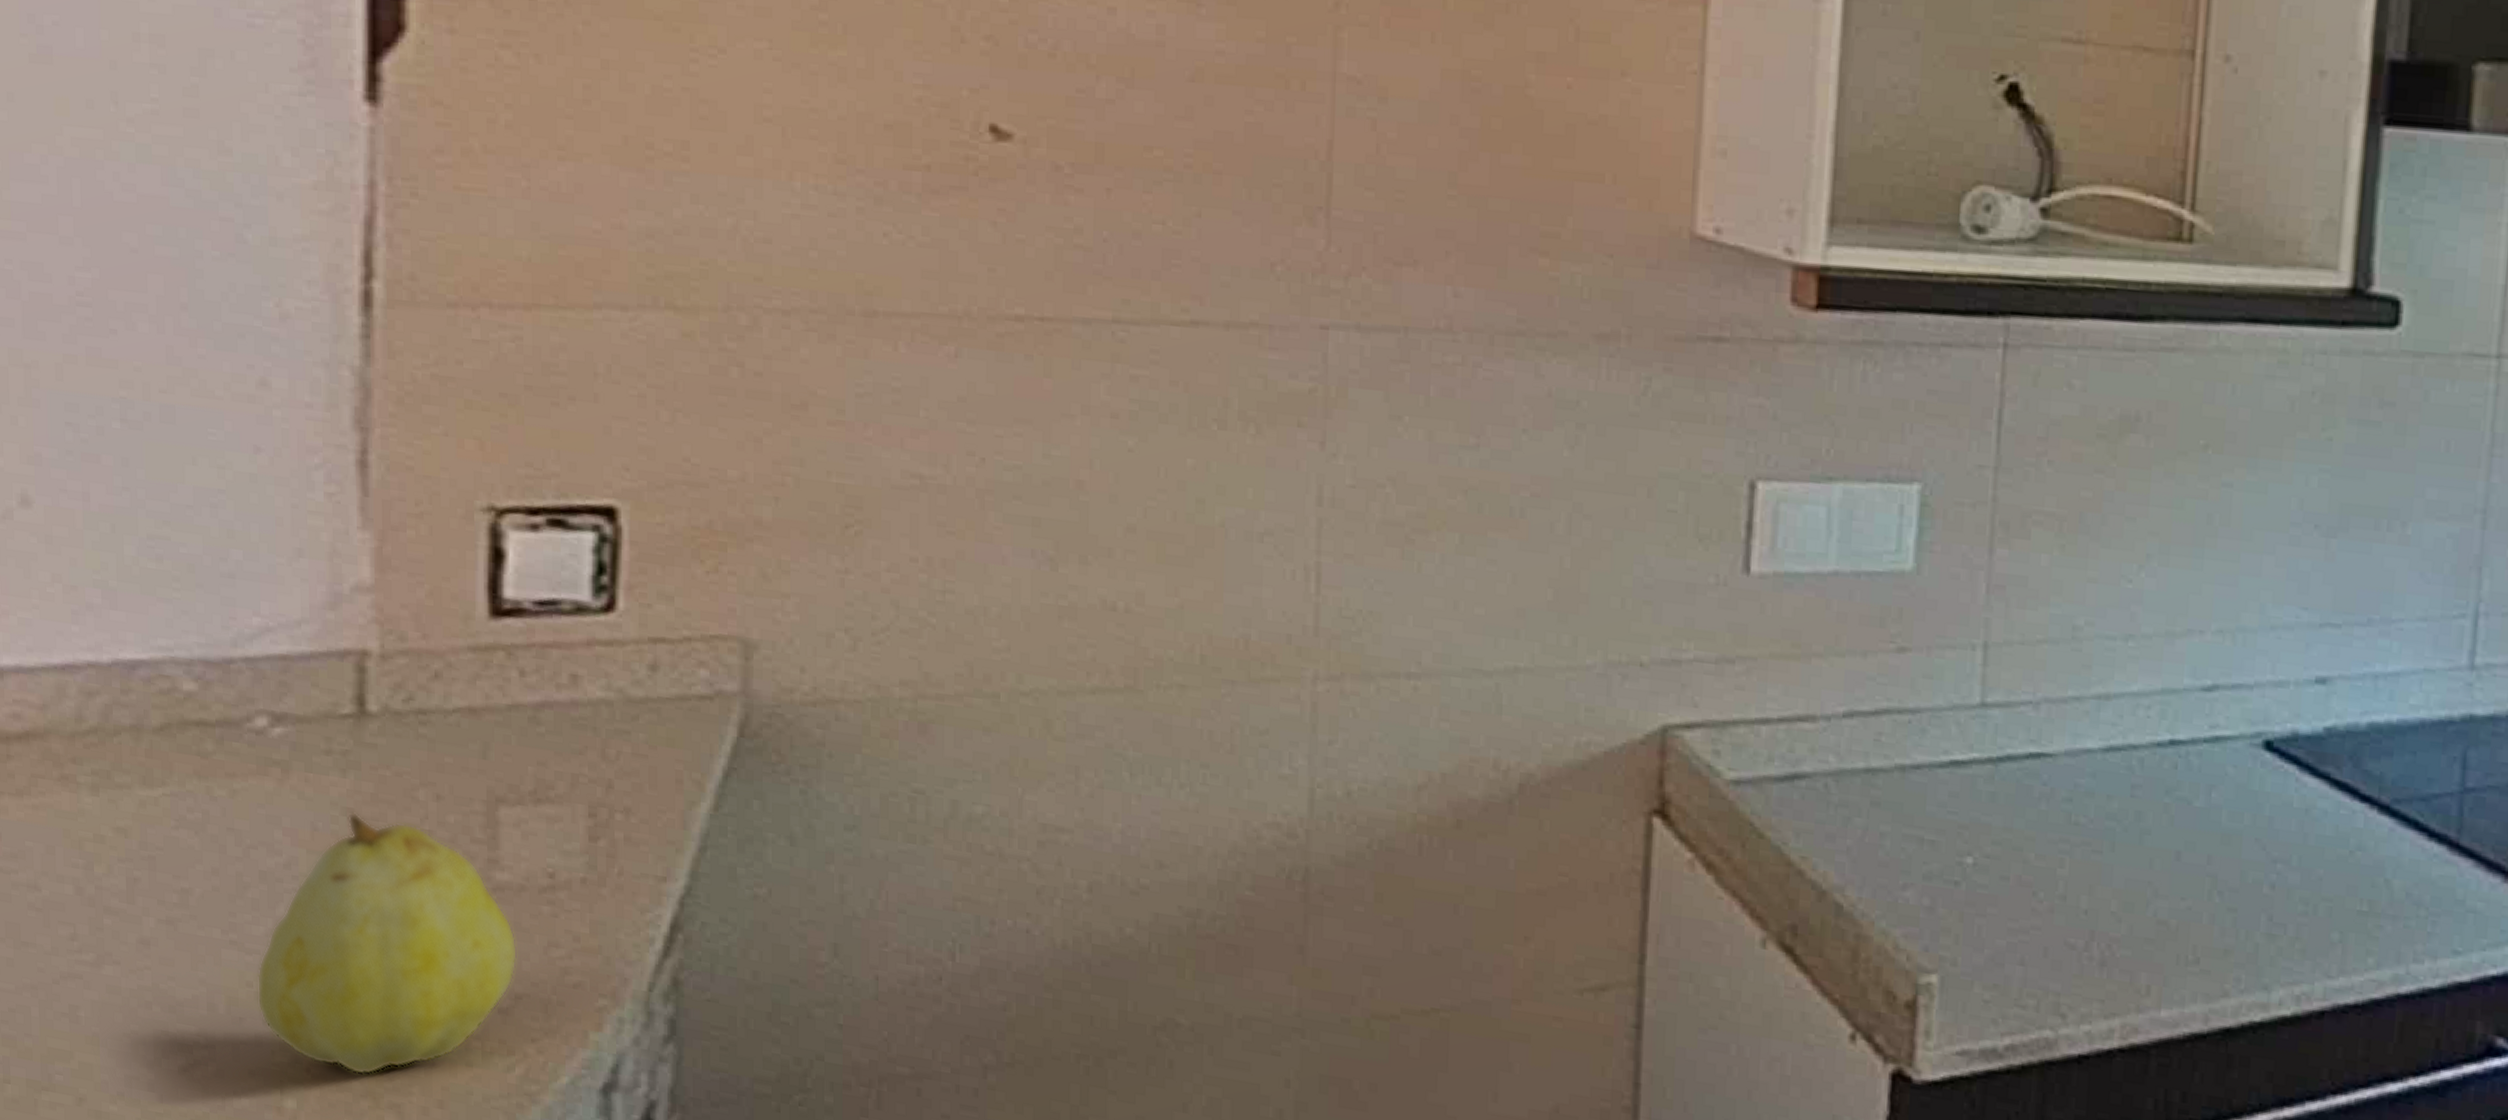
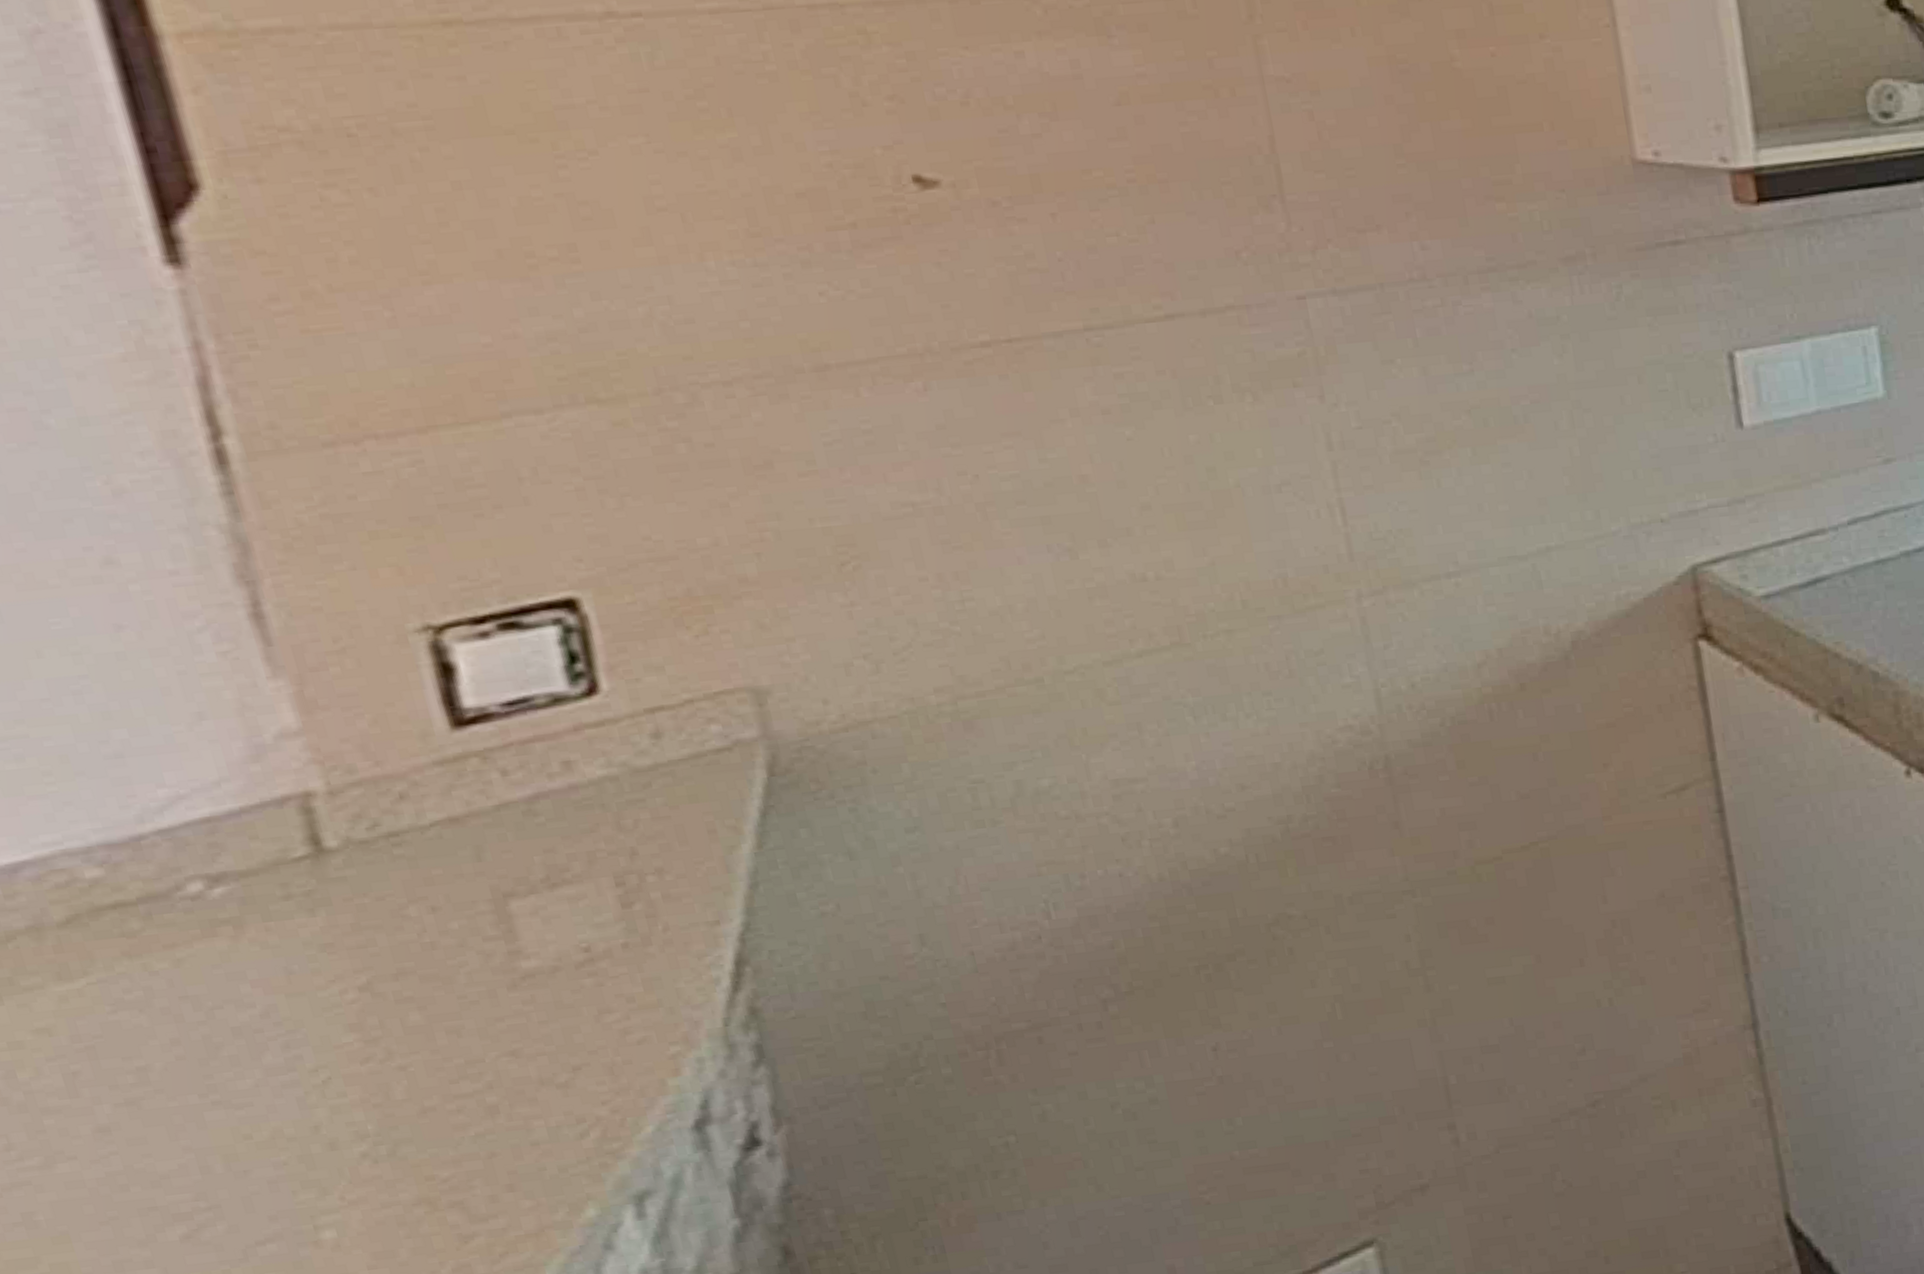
fruit: present [256,812,518,1076] -> none [253,940,568,1190]

